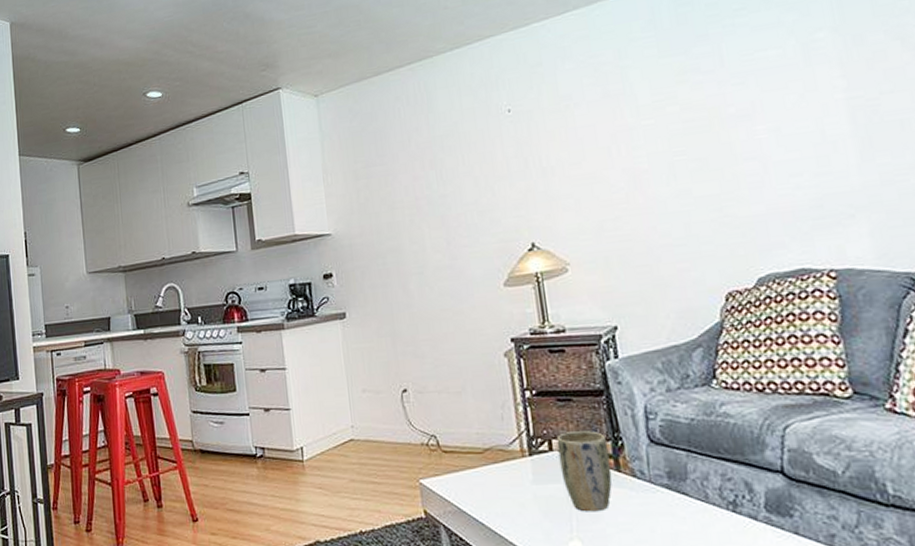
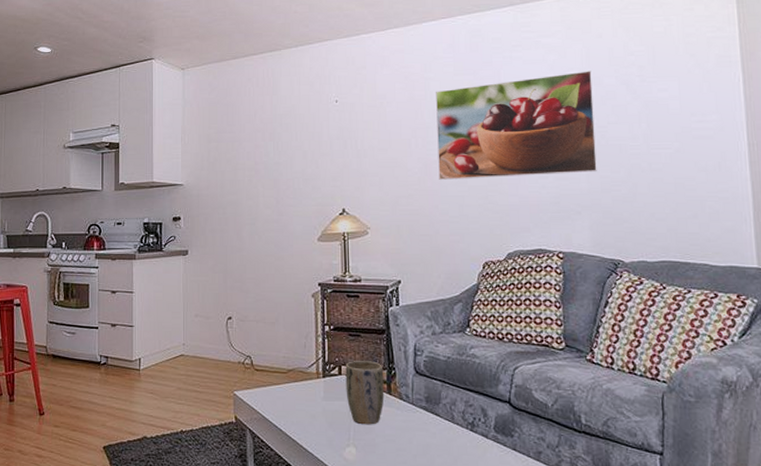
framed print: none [637,27,872,193] -> present [436,71,597,180]

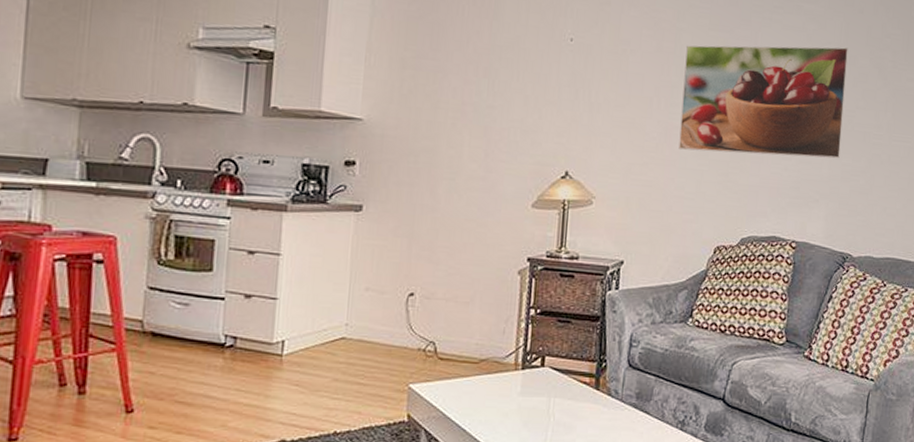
plant pot: present [345,361,384,425] -> none [547,351,594,424]

